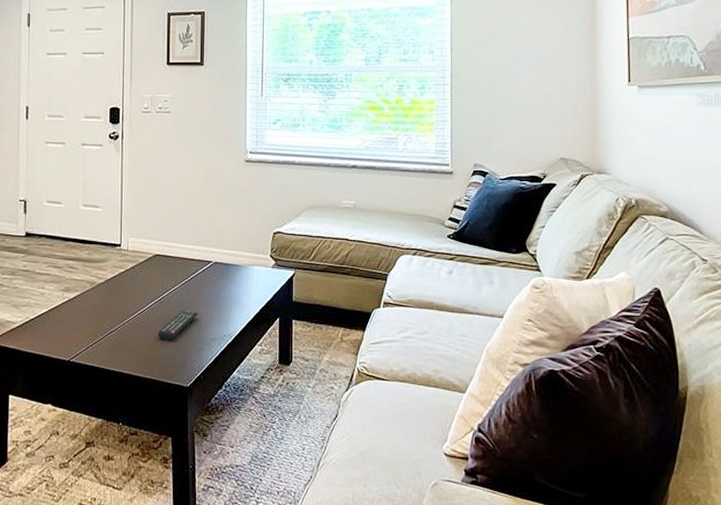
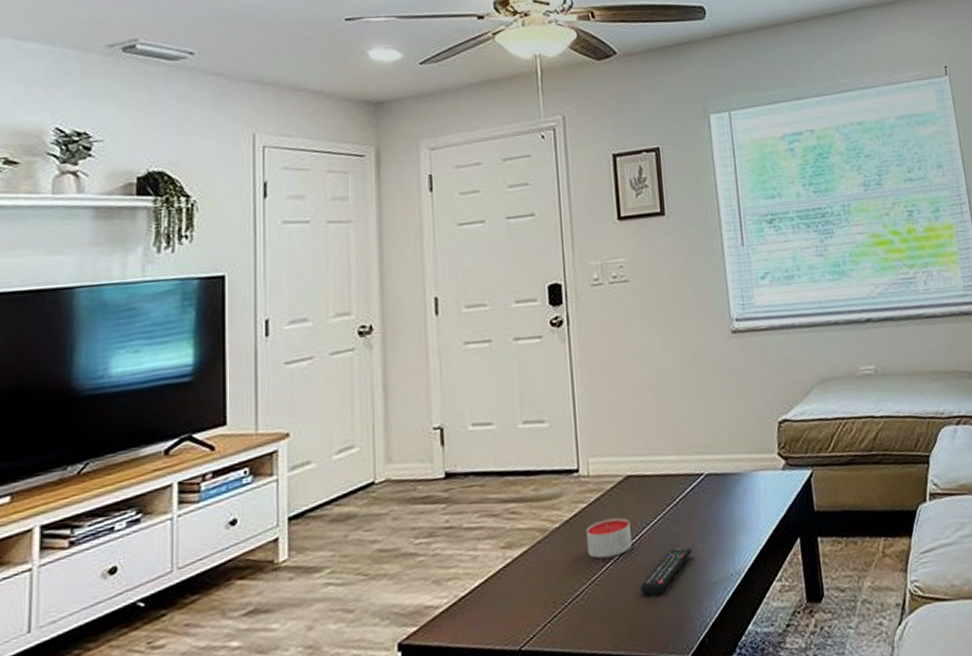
candle: none [123,282,155,309] -> present [587,517,632,559]

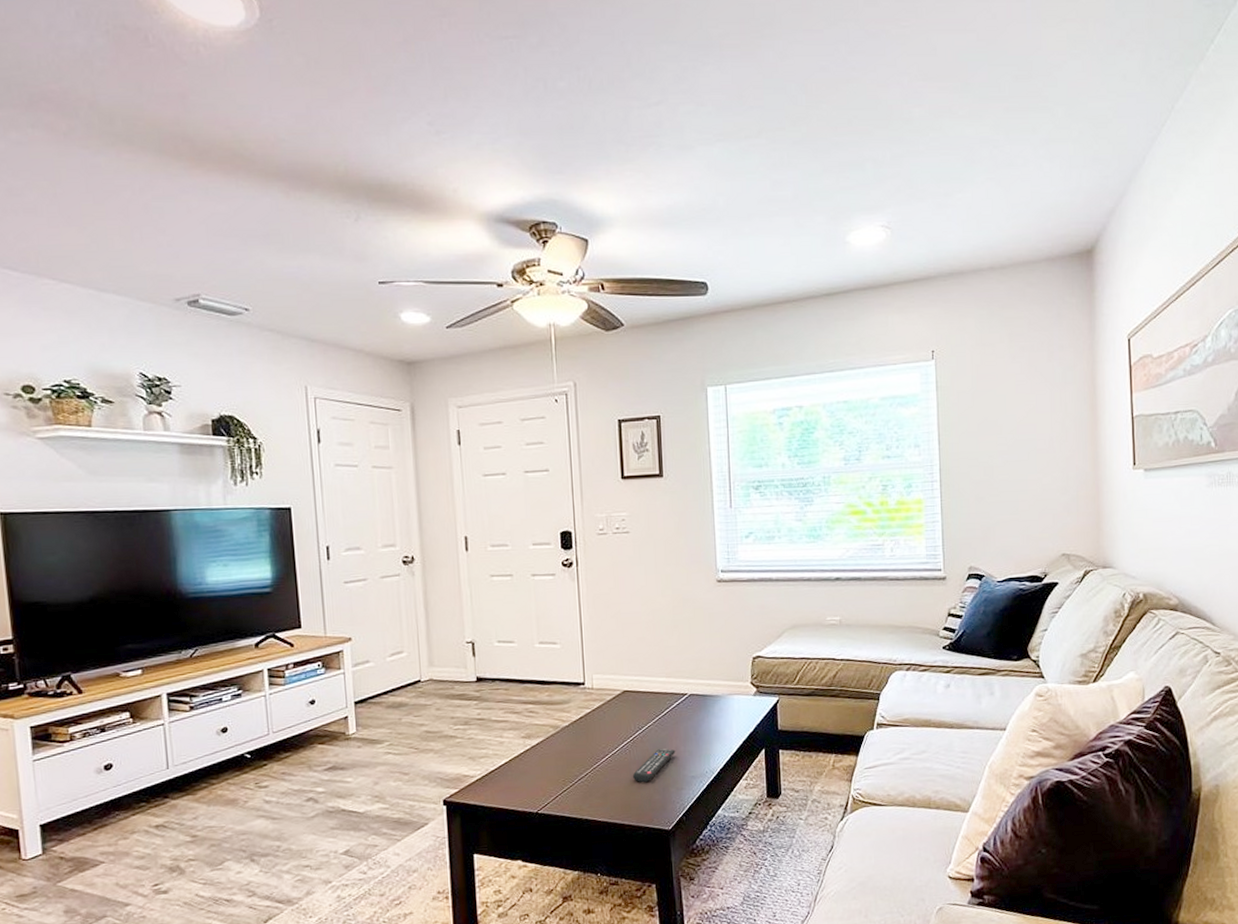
candle: present [587,517,632,559] -> none [590,722,626,752]

